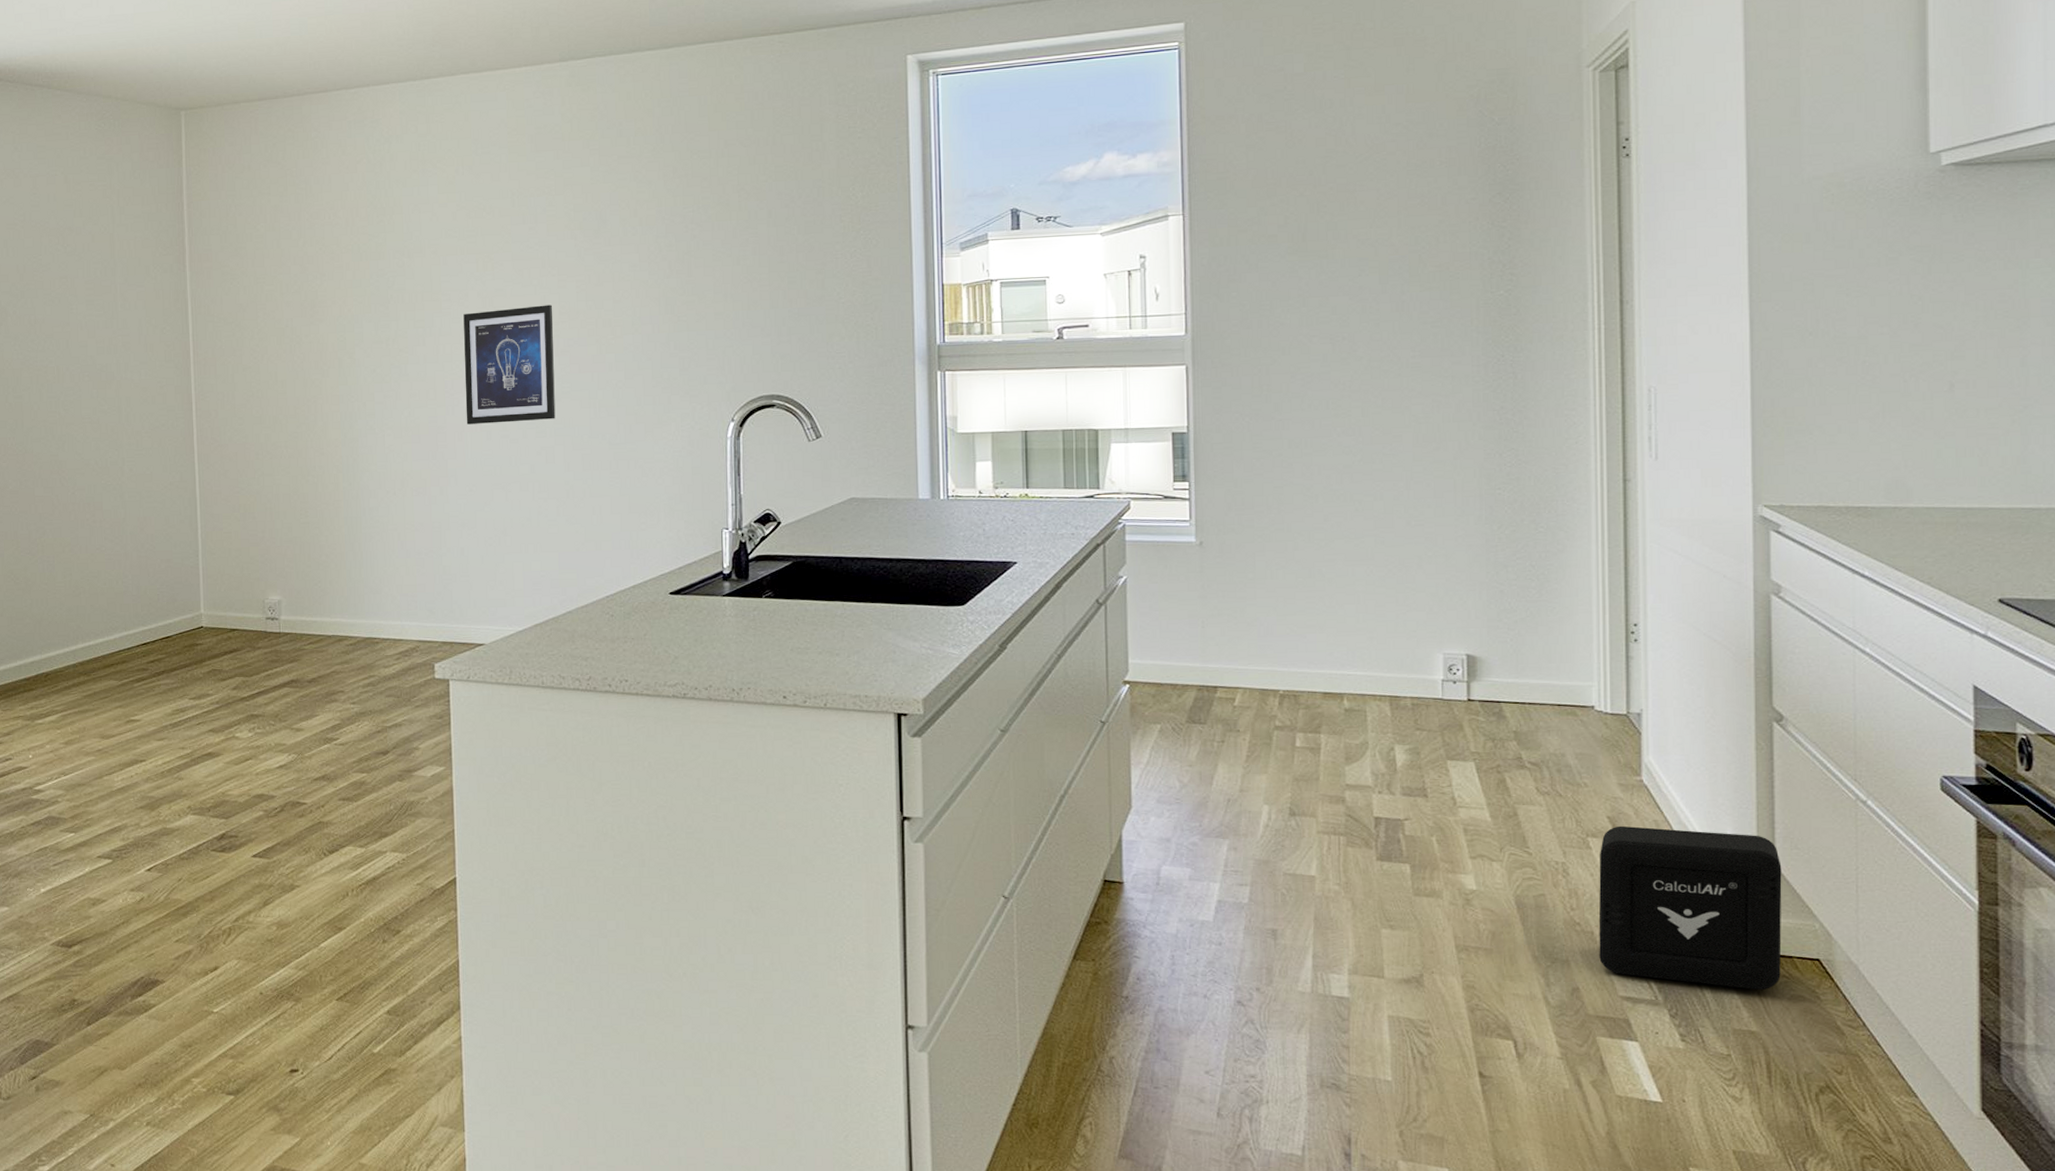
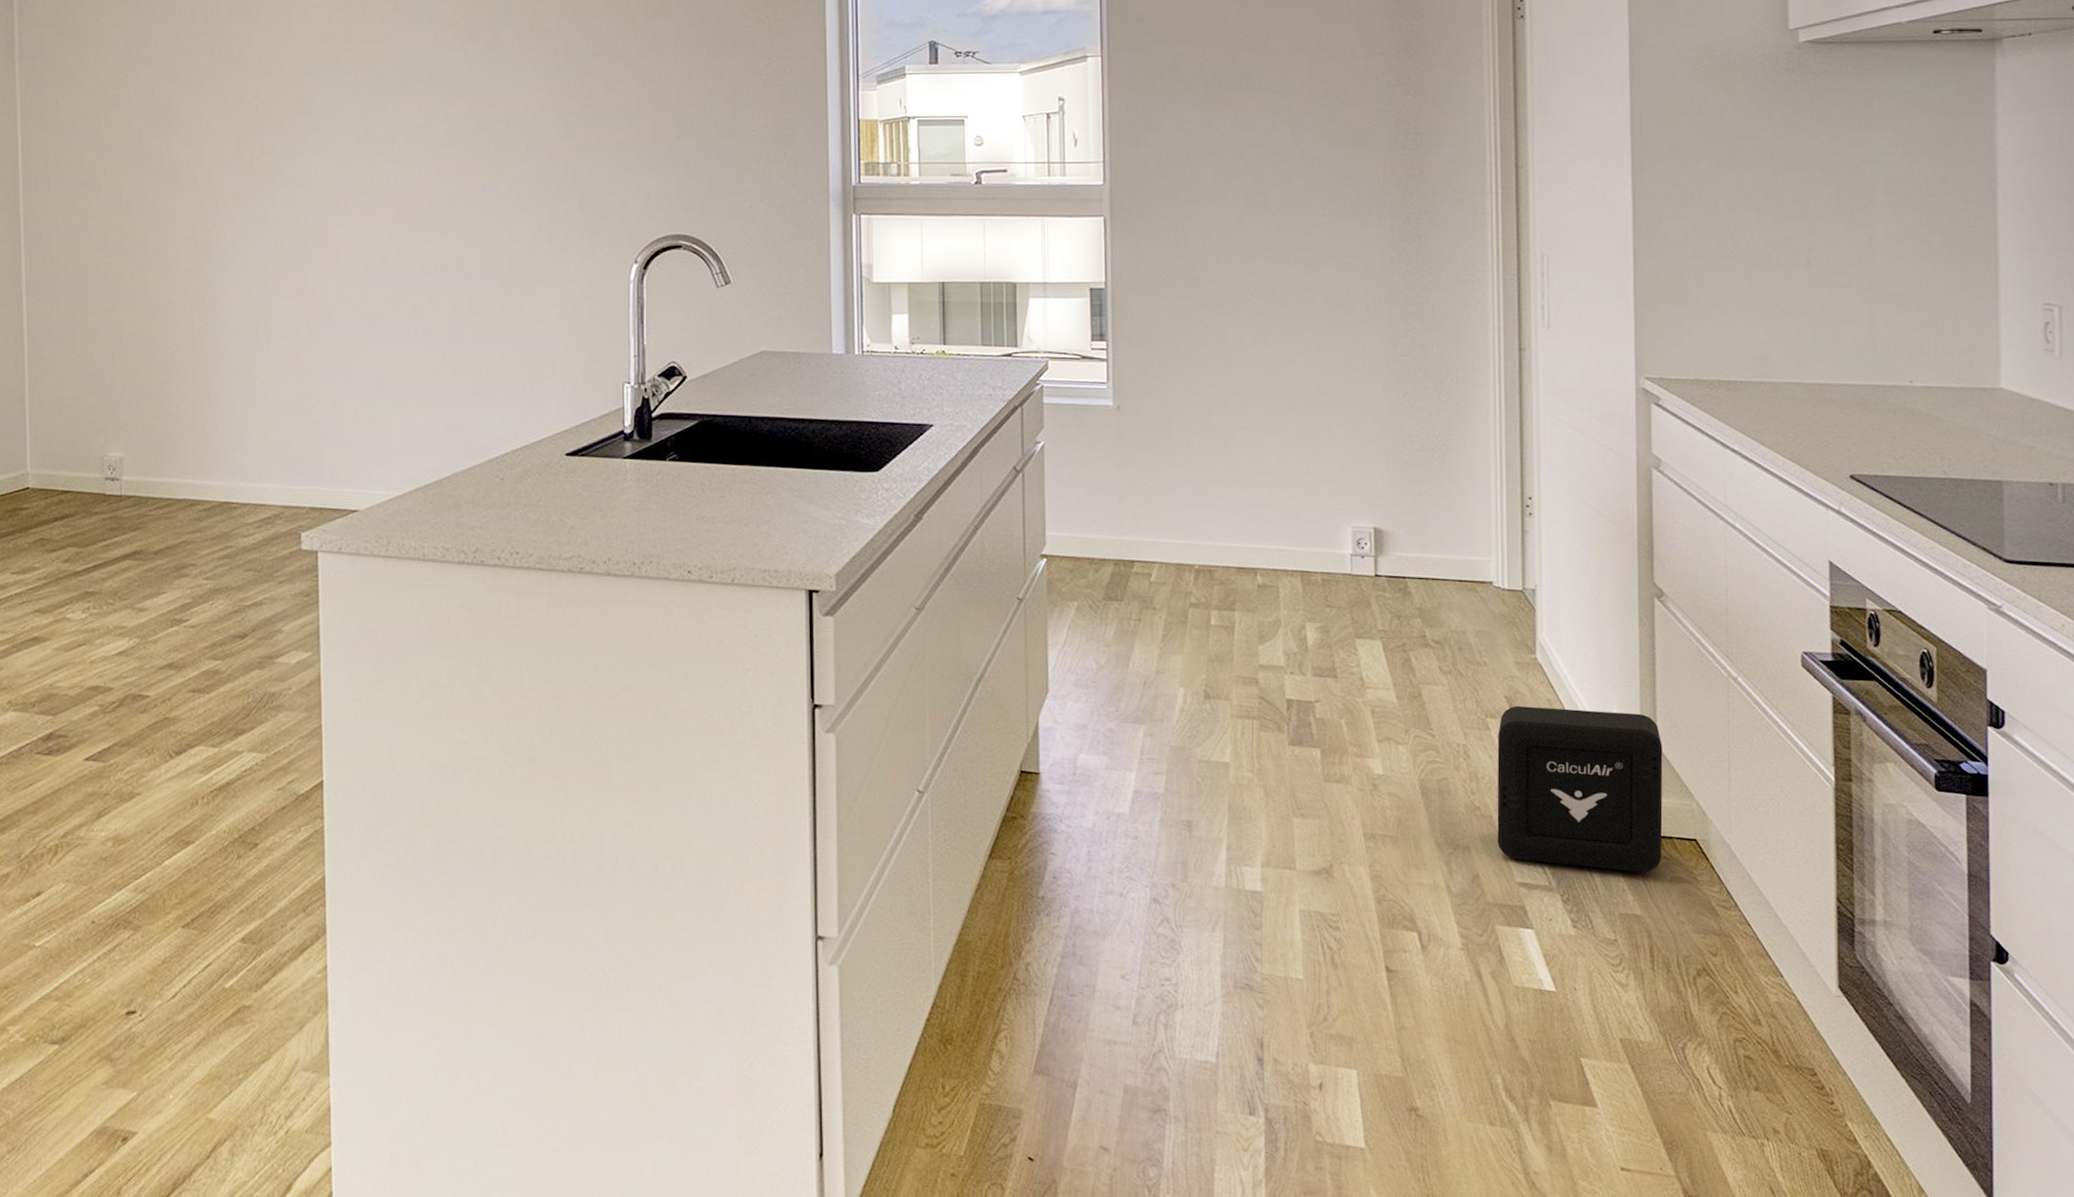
wall art: present [463,305,556,425] -> none [339,125,442,258]

